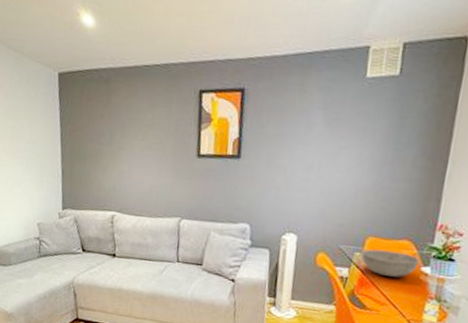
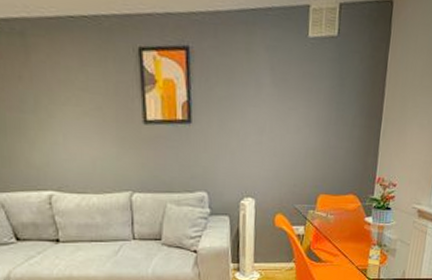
bowl: present [360,249,420,278] -> none [314,205,363,229]

